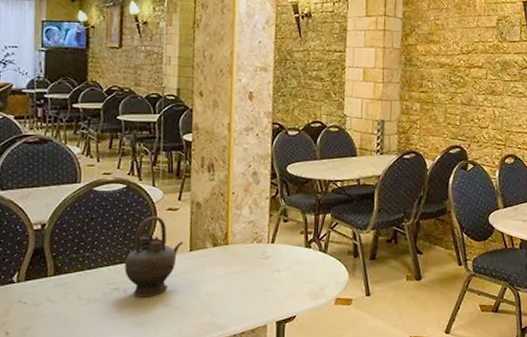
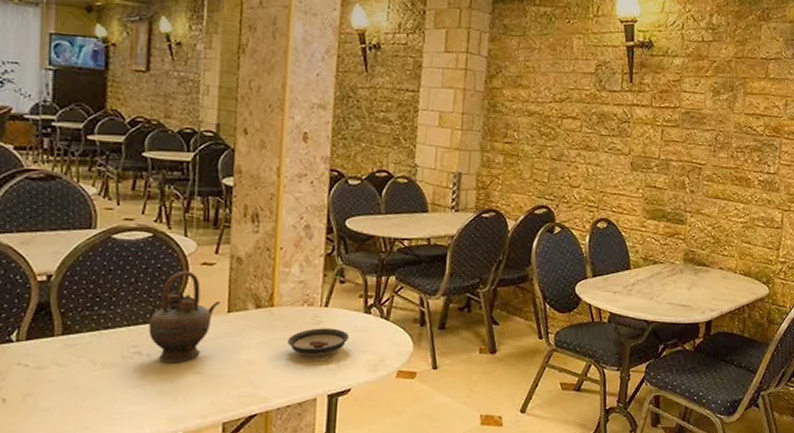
saucer: none [241,262,293,288] -> present [288,328,350,357]

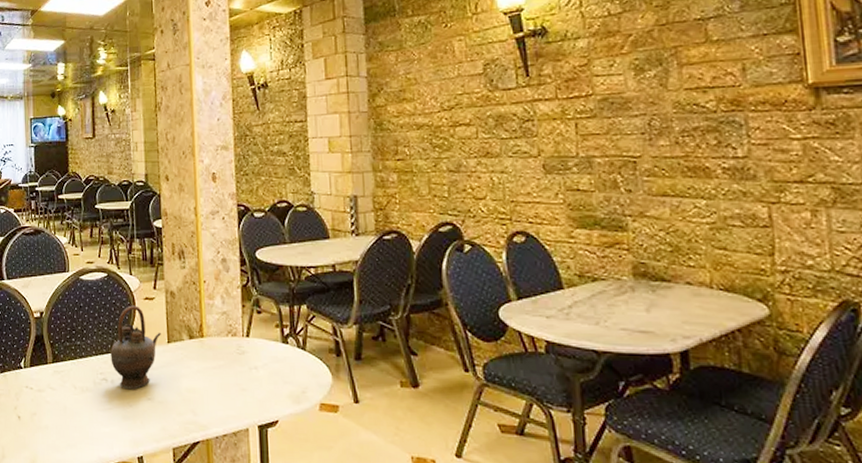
saucer: present [288,328,350,357] -> none [218,358,271,387]

